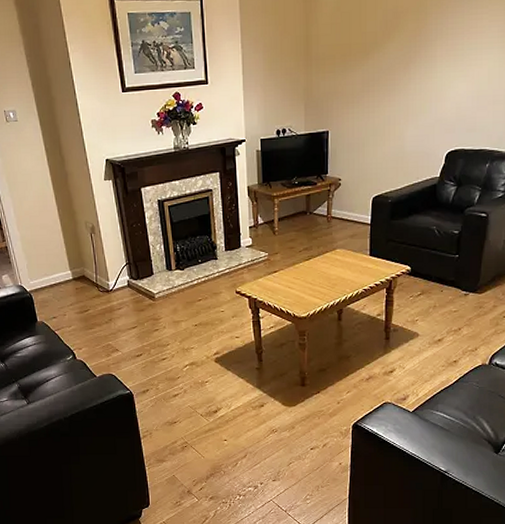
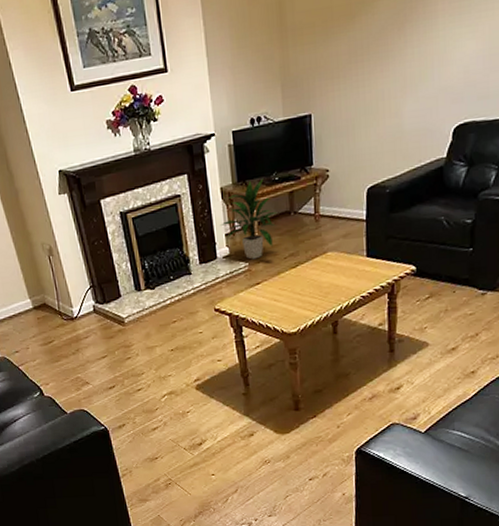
indoor plant: none [245,181,296,251] -> present [220,178,278,260]

